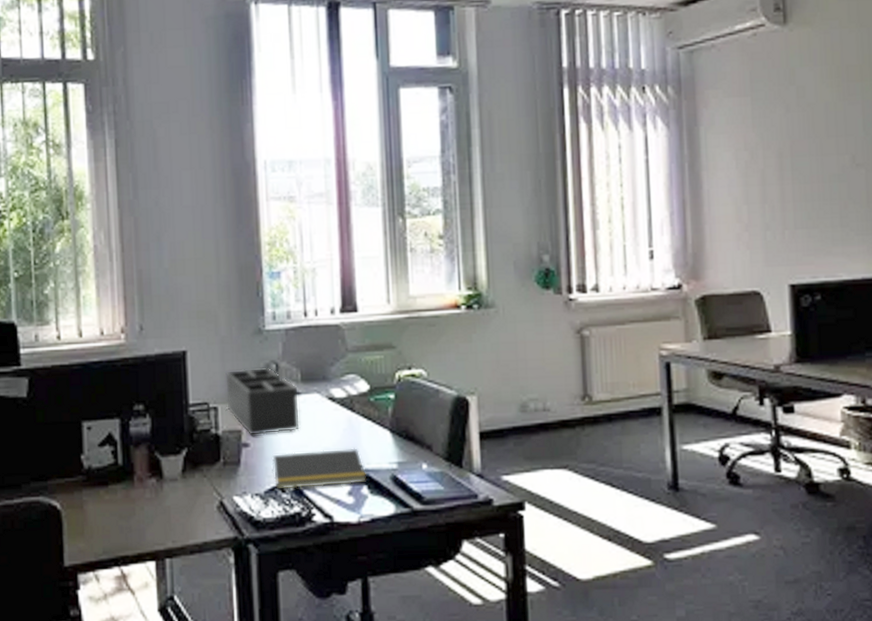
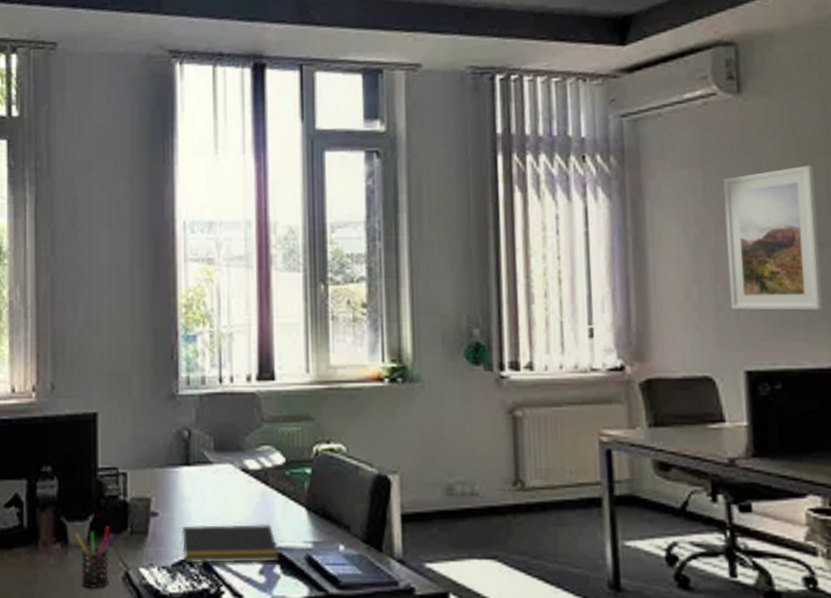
pen holder: none [170,459,208,518] -> present [75,526,114,588]
desk organizer: present [224,367,301,436] -> none [135,433,212,505]
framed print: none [770,91,859,228] -> present [723,165,824,311]

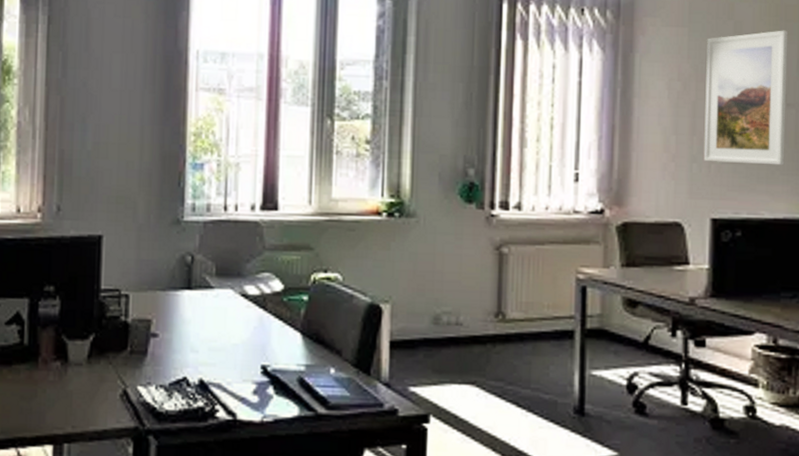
pen holder: present [75,526,114,588] -> none [75,346,114,405]
notepad: present [180,524,280,564] -> none [178,346,274,384]

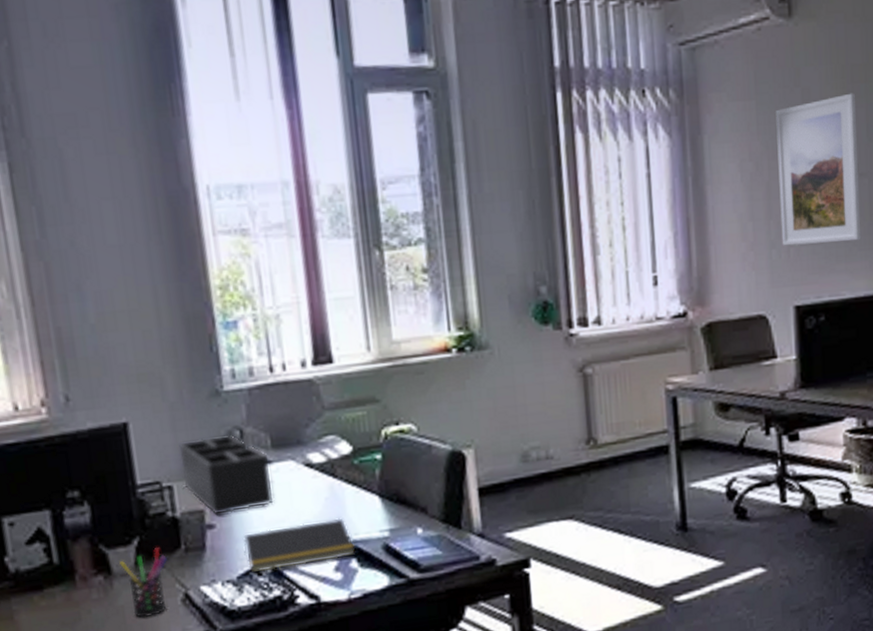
pen holder: none [75,346,114,405] -> present [119,547,167,617]
desk organizer: none [138,258,212,327] -> present [178,434,275,515]
notepad: none [178,346,274,384] -> present [243,518,356,573]

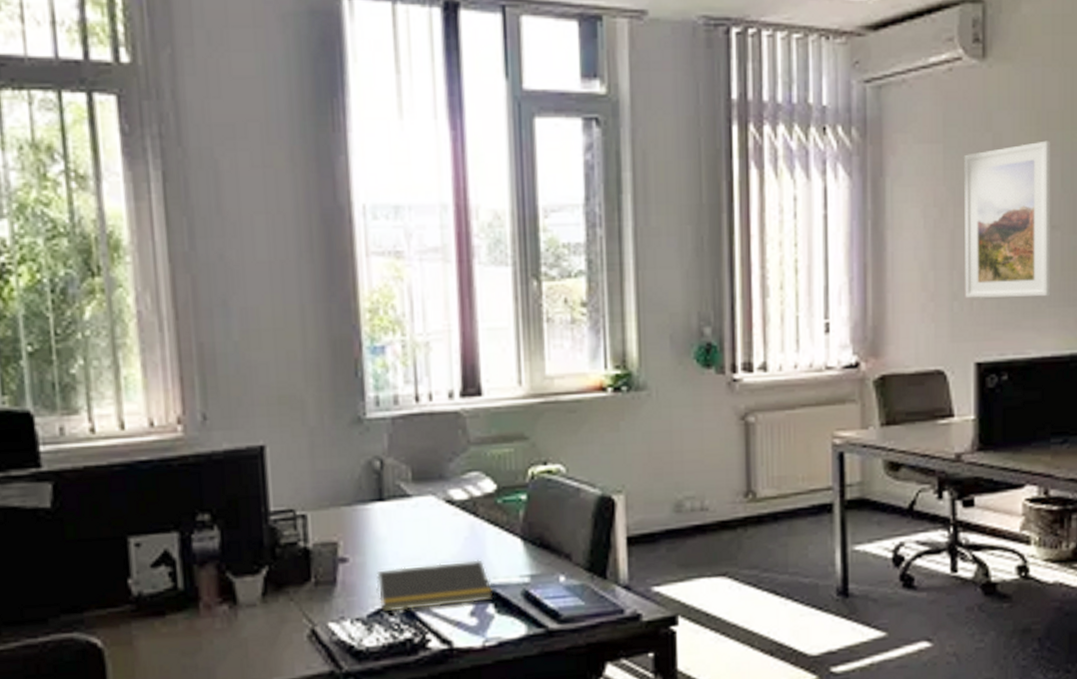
pen holder: present [119,547,167,617] -> none [246,579,296,652]
desk organizer: present [178,434,275,515] -> none [315,464,412,549]

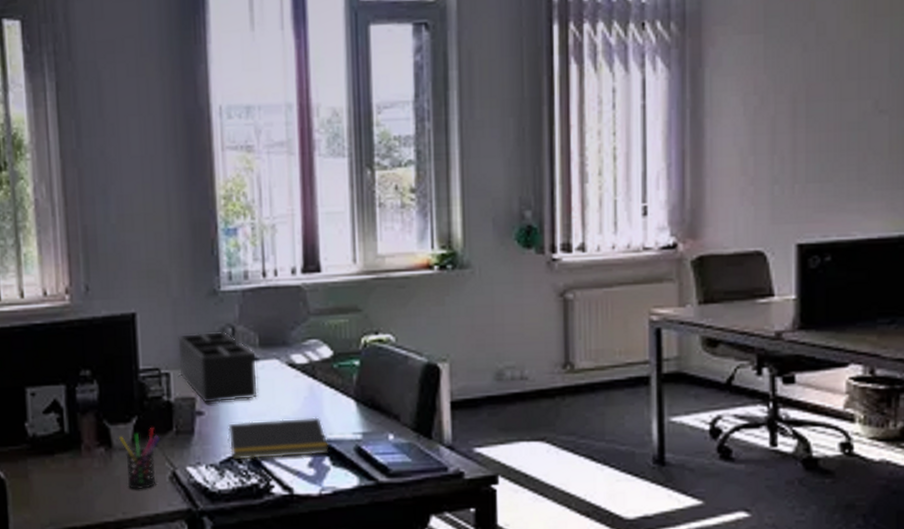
pen holder: none [246,579,296,652] -> present [119,428,160,489]
desk organizer: none [315,464,412,549] -> present [177,331,258,404]
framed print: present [964,140,1051,298] -> none [786,27,879,182]

